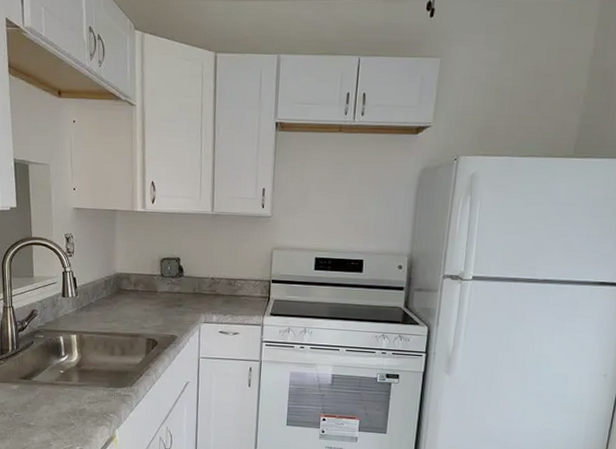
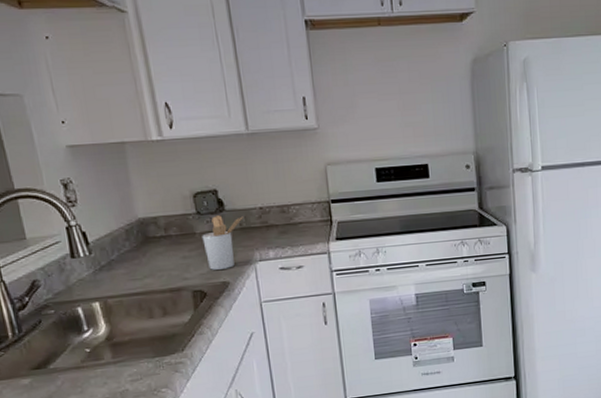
utensil holder: none [162,279,197,325] -> present [202,215,243,270]

